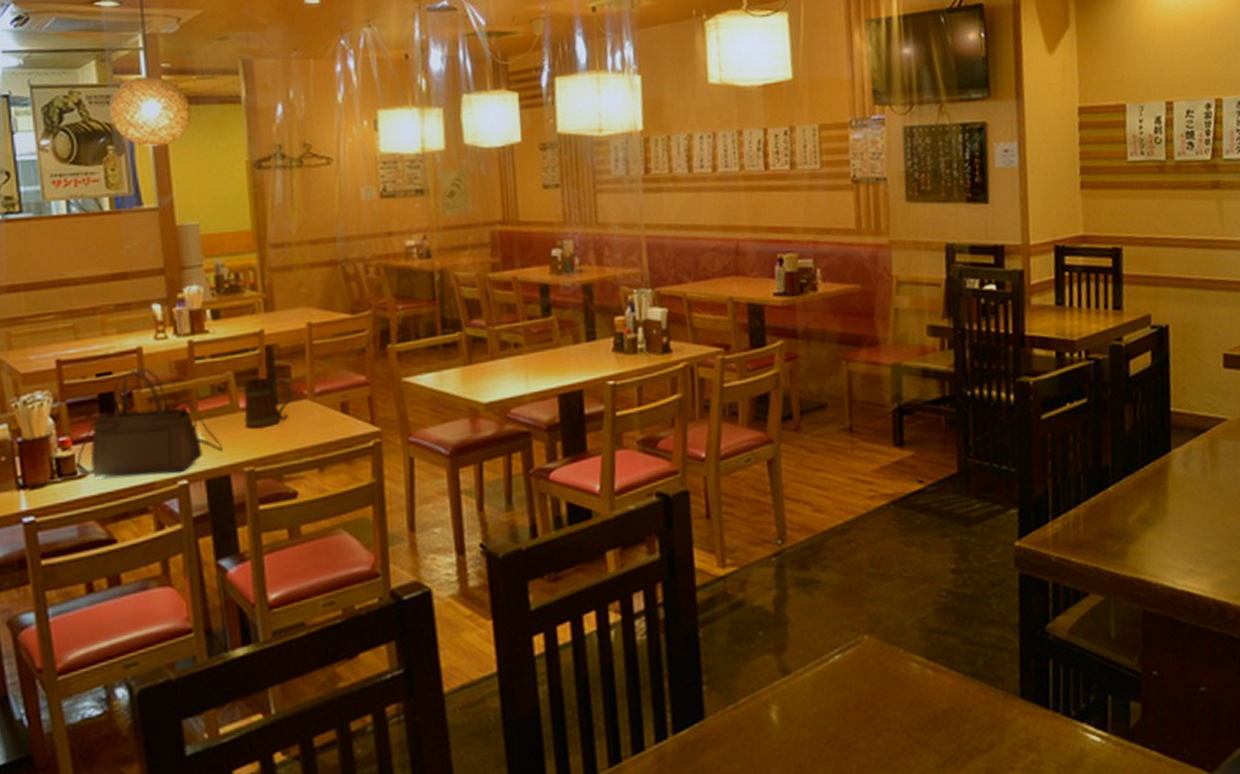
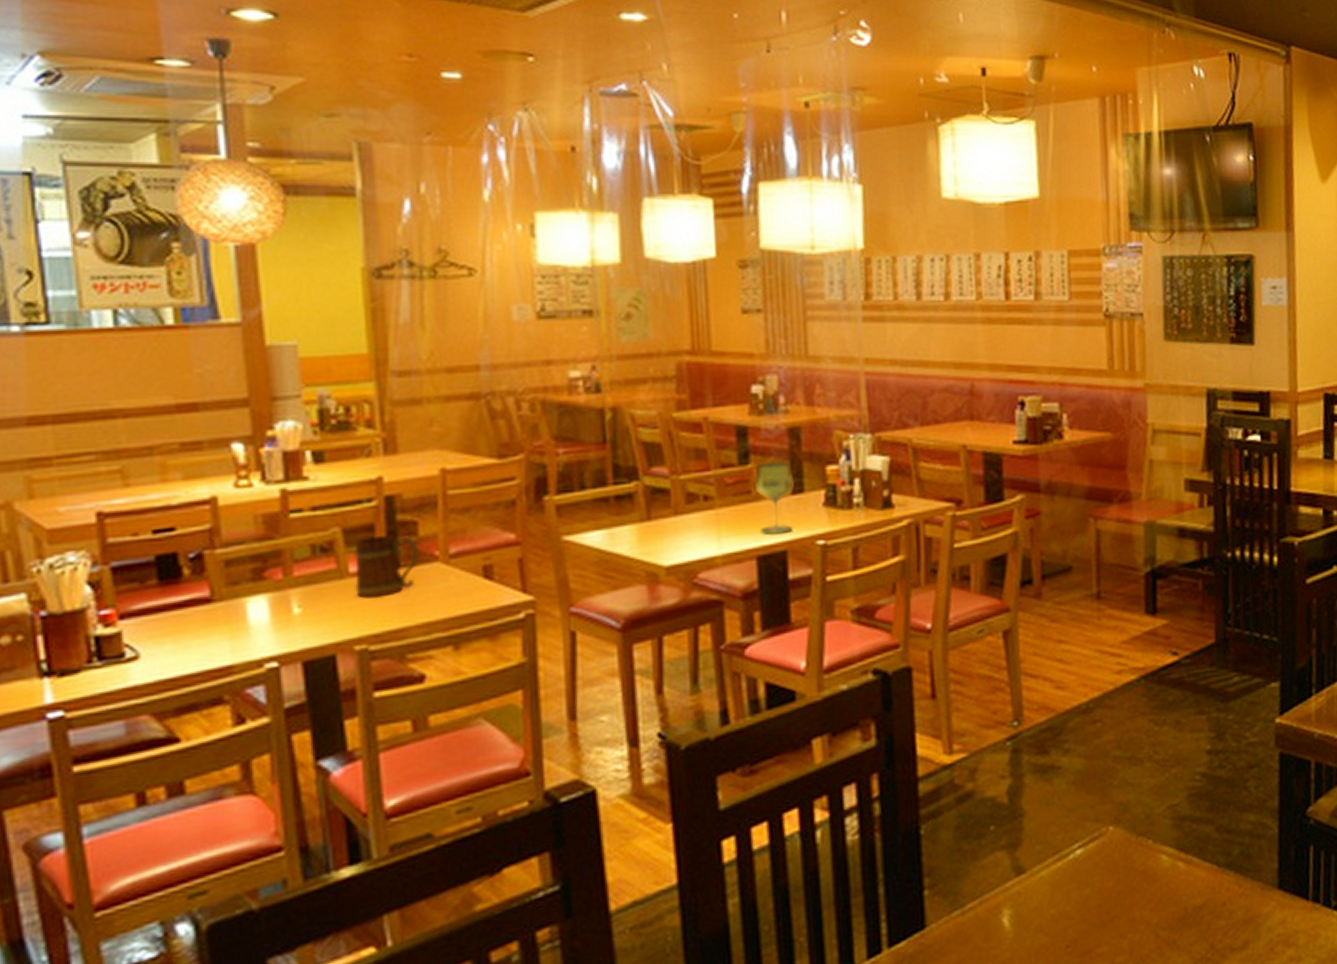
handbag: present [76,366,223,478] -> none [123,521,326,661]
wine glass: none [555,313,588,377] -> present [754,461,794,535]

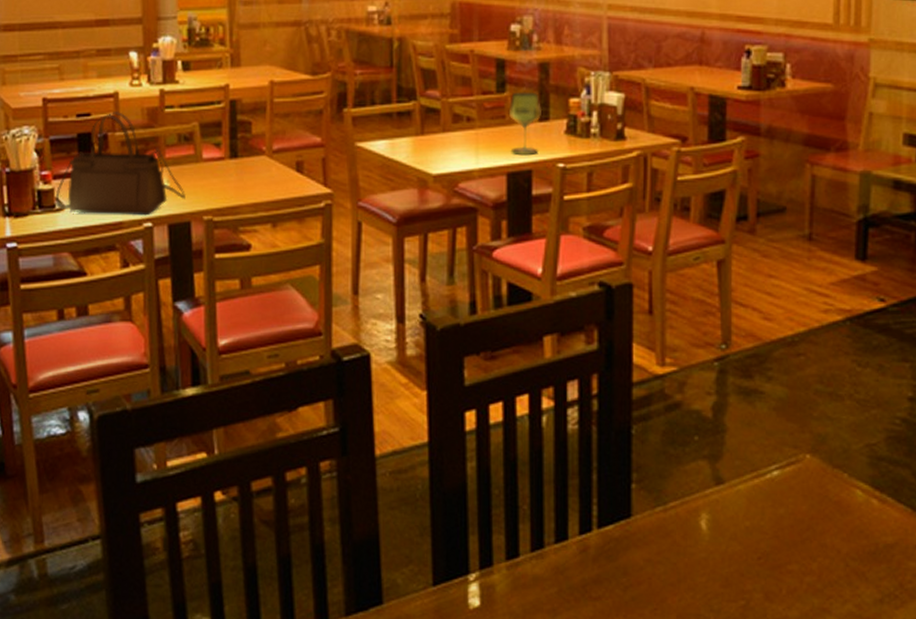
handbag: none [123,521,326,661] -> present [55,110,185,216]
beer mug: present [354,536,419,599] -> none [206,131,251,181]

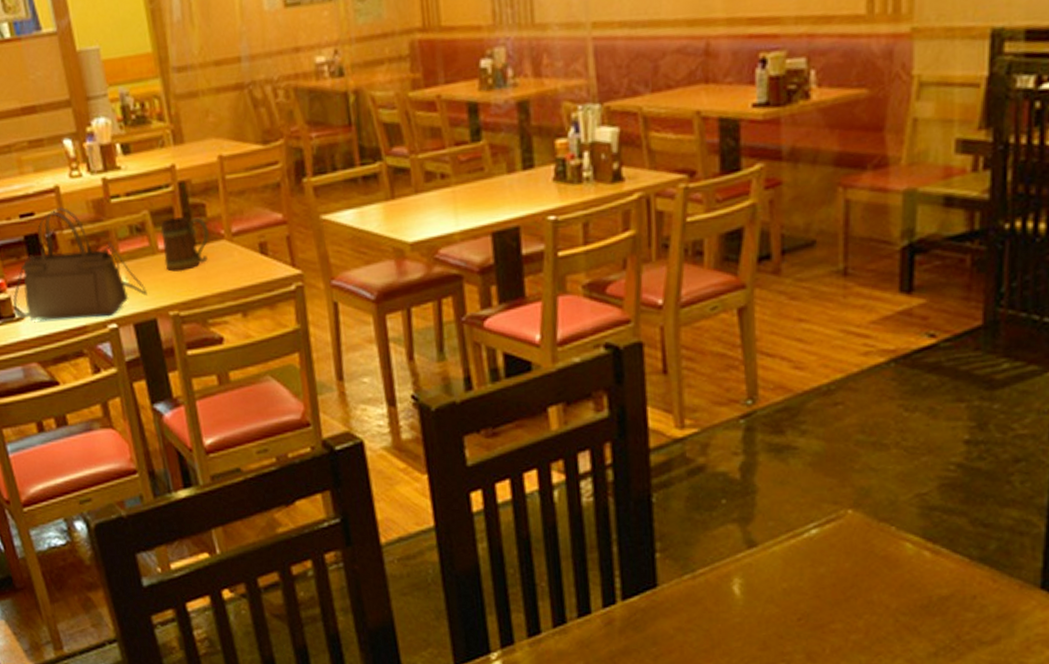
beer mug: none [206,131,251,181] -> present [160,217,209,272]
wine glass: present [508,92,541,156] -> none [486,137,525,212]

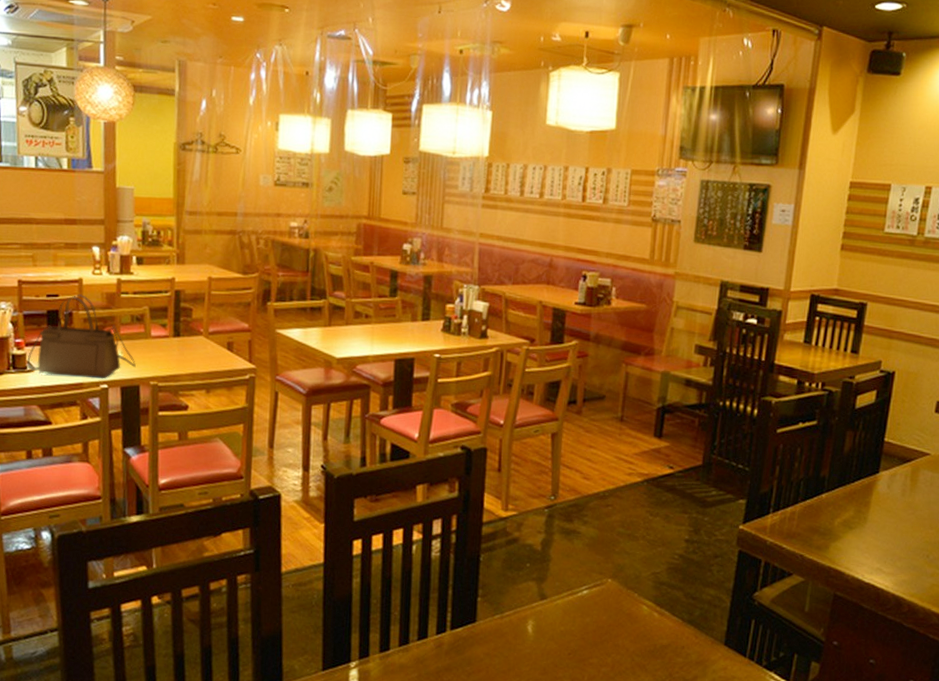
beer mug: present [160,217,209,272] -> none [153,315,191,354]

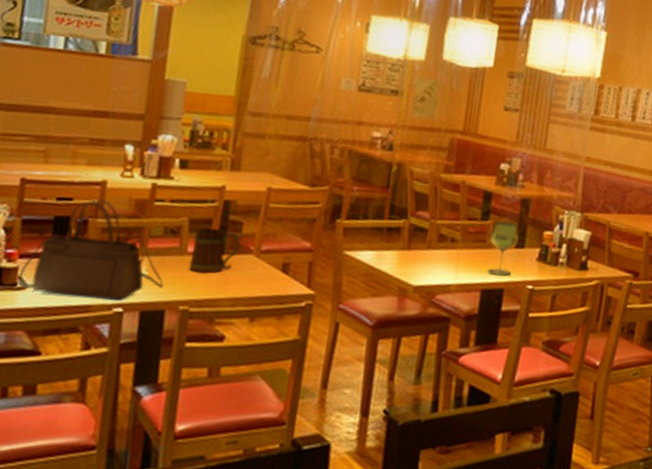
beer mug: none [153,315,191,354] -> present [189,228,240,275]
wine glass: none [398,297,424,347] -> present [488,221,519,276]

